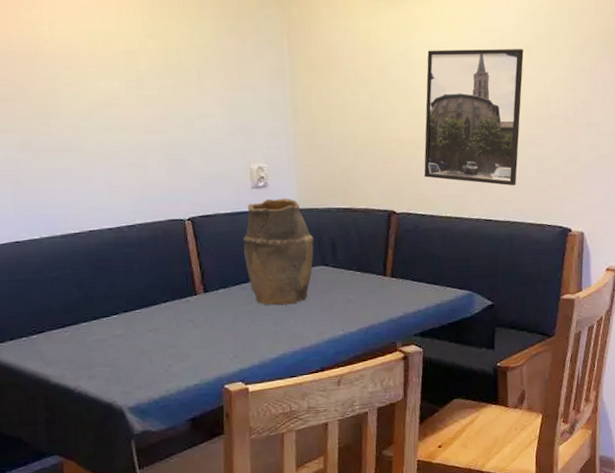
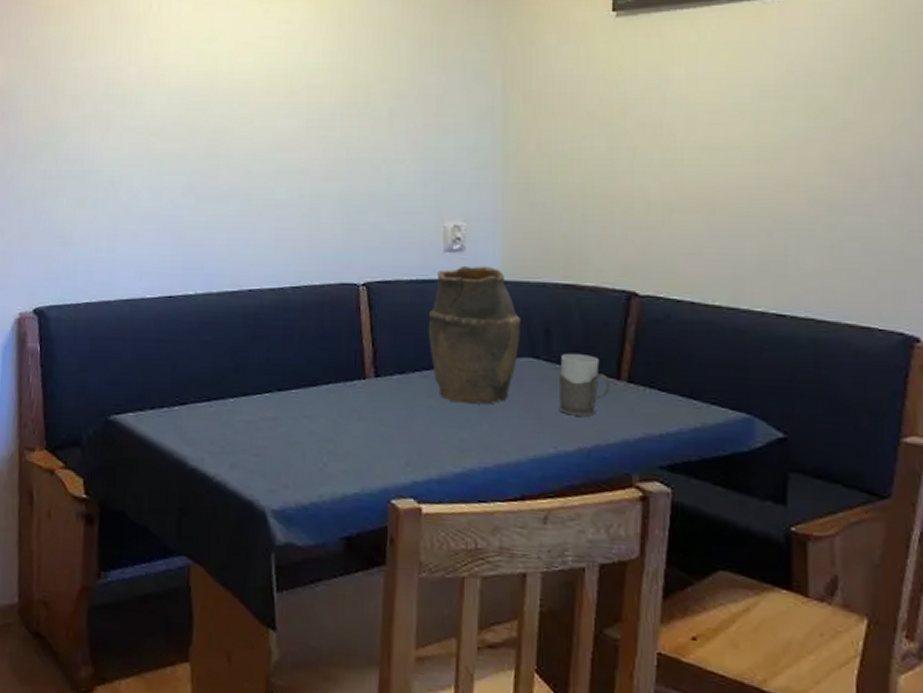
mug: none [344,259,380,306] -> present [558,353,610,416]
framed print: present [424,49,524,186] -> none [682,81,840,270]

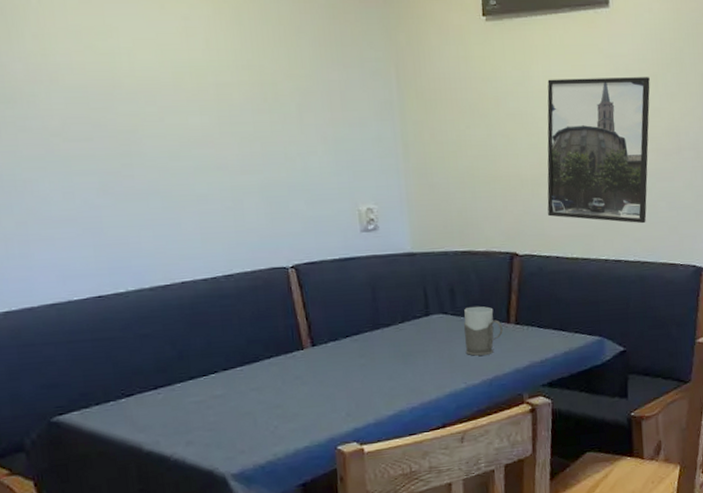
vase: present [428,265,522,405] -> none [352,241,431,359]
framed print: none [682,81,840,270] -> present [547,77,650,224]

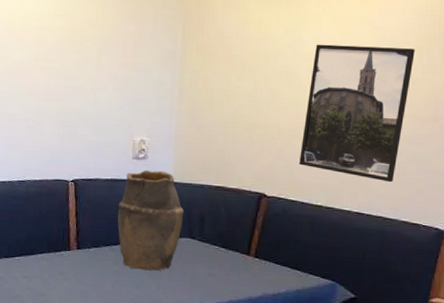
vase: none [352,241,431,359] -> present [117,169,185,271]
mug: present [464,306,503,356] -> none [206,235,243,281]

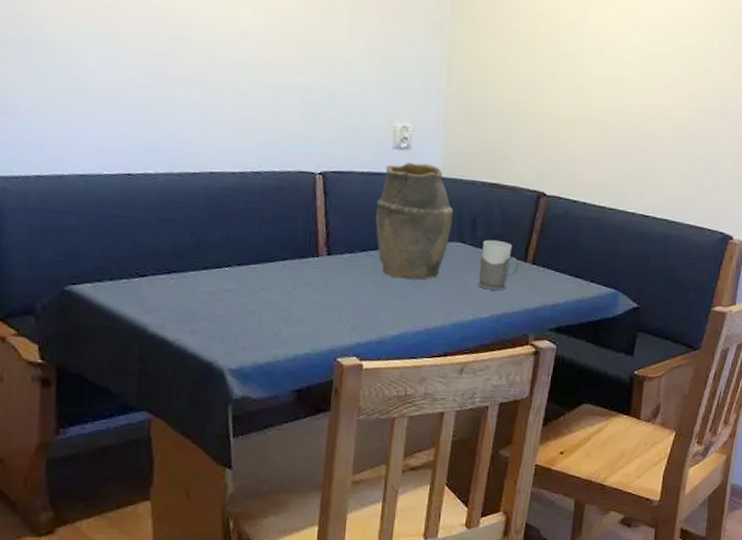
mug: none [206,235,243,281] -> present [478,239,519,290]
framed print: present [299,44,415,183] -> none [582,23,706,183]

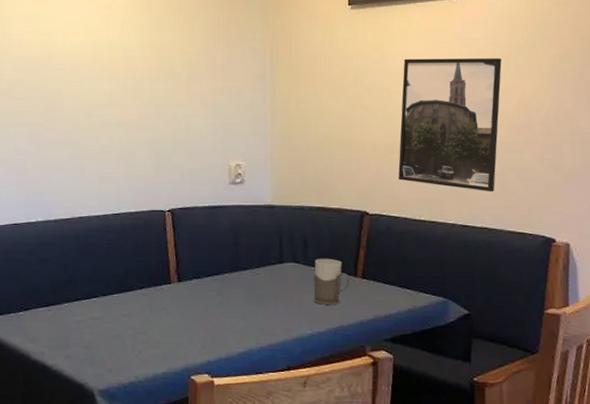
vase: present [375,162,454,280] -> none [217,194,286,299]
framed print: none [582,23,706,183] -> present [398,58,502,192]

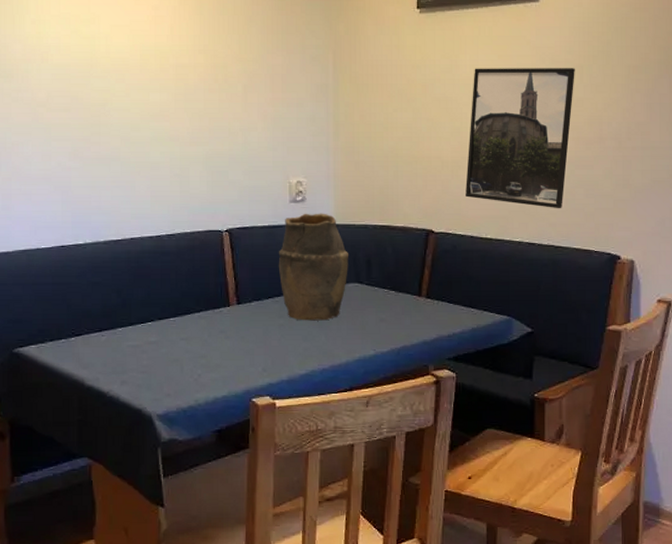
vase: none [217,194,286,299] -> present [278,213,350,321]
mug: present [313,258,350,305] -> none [377,278,414,325]

